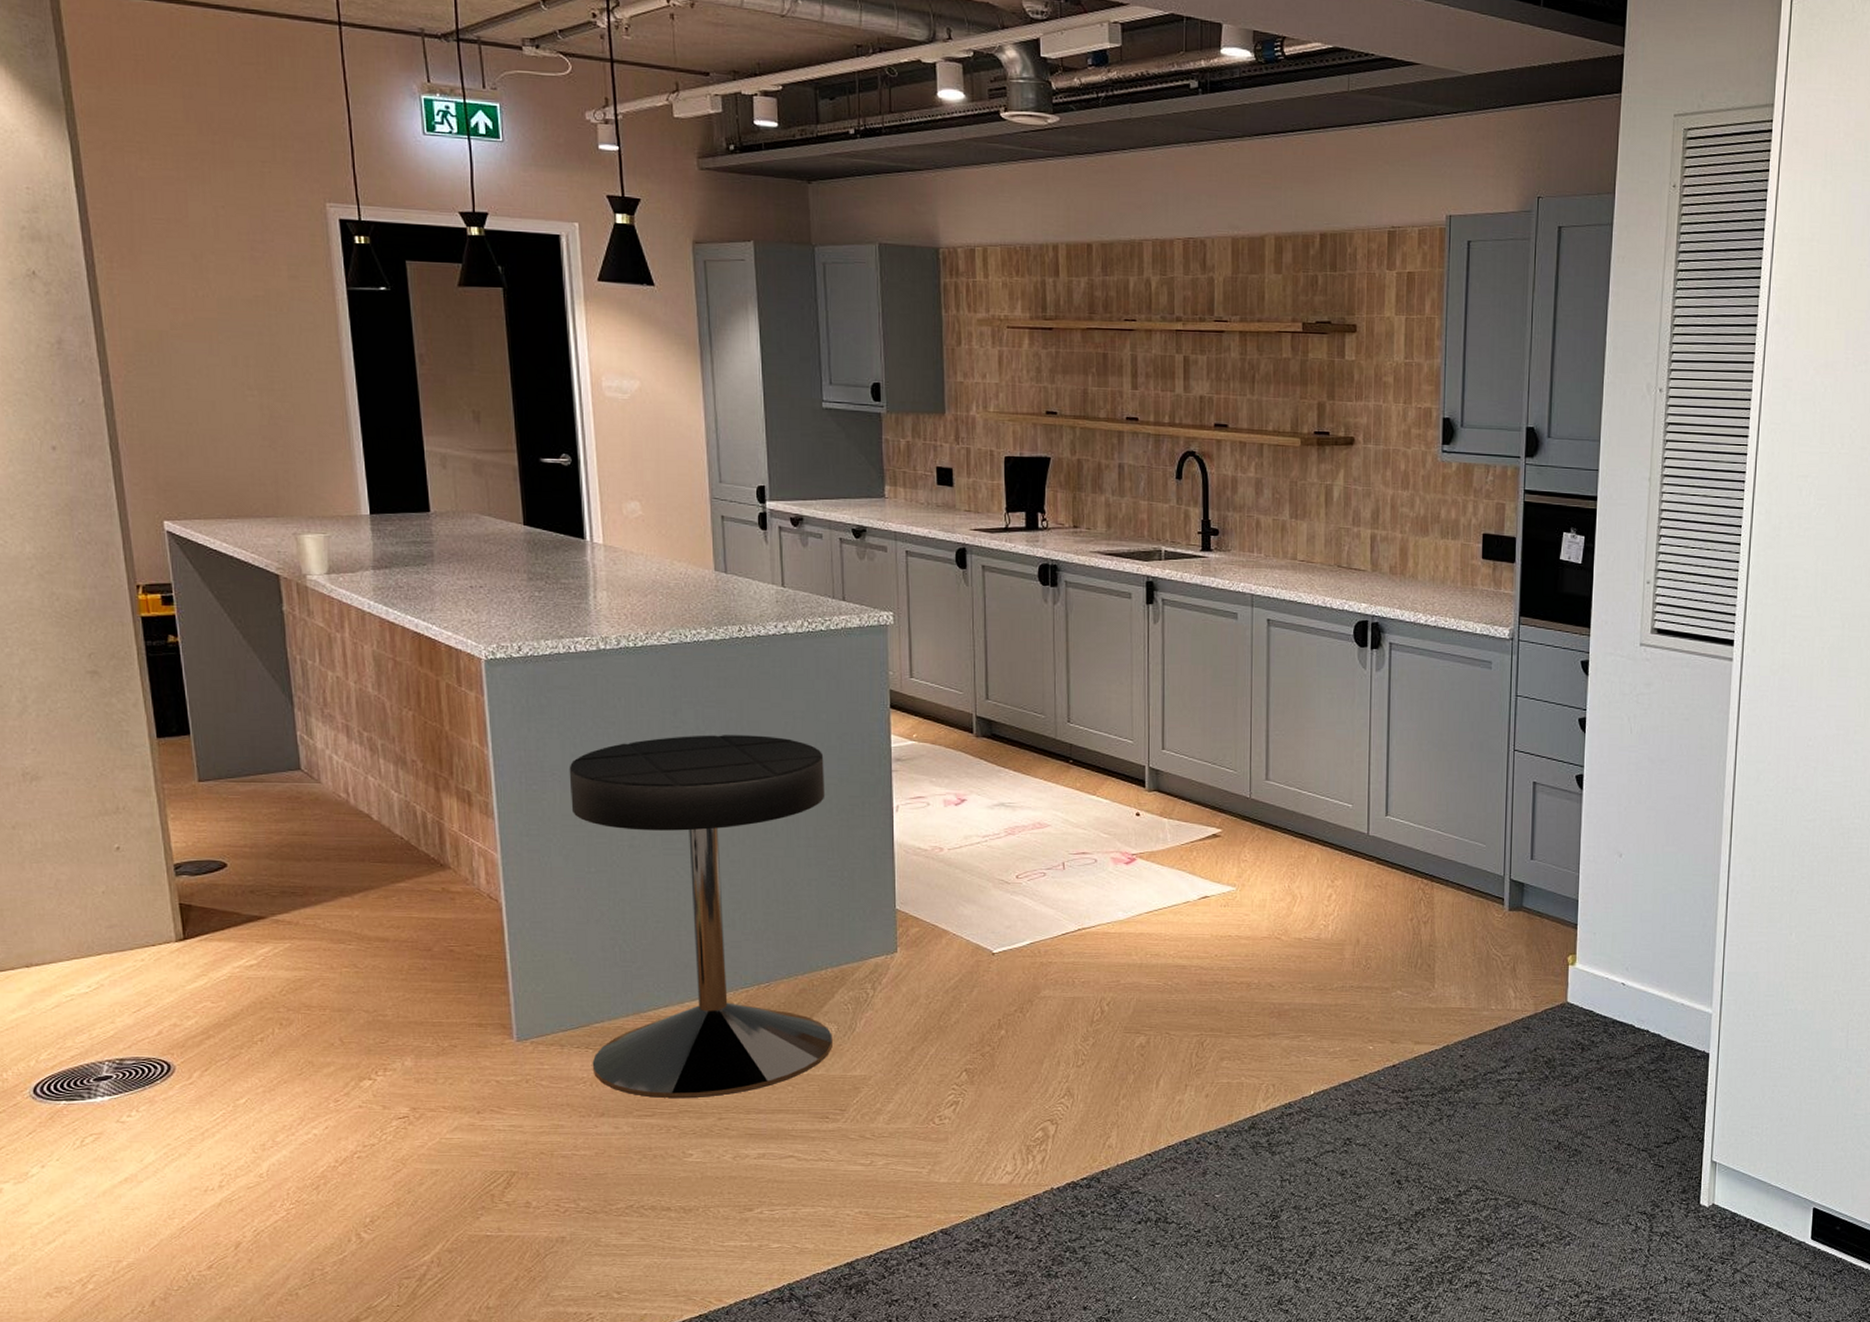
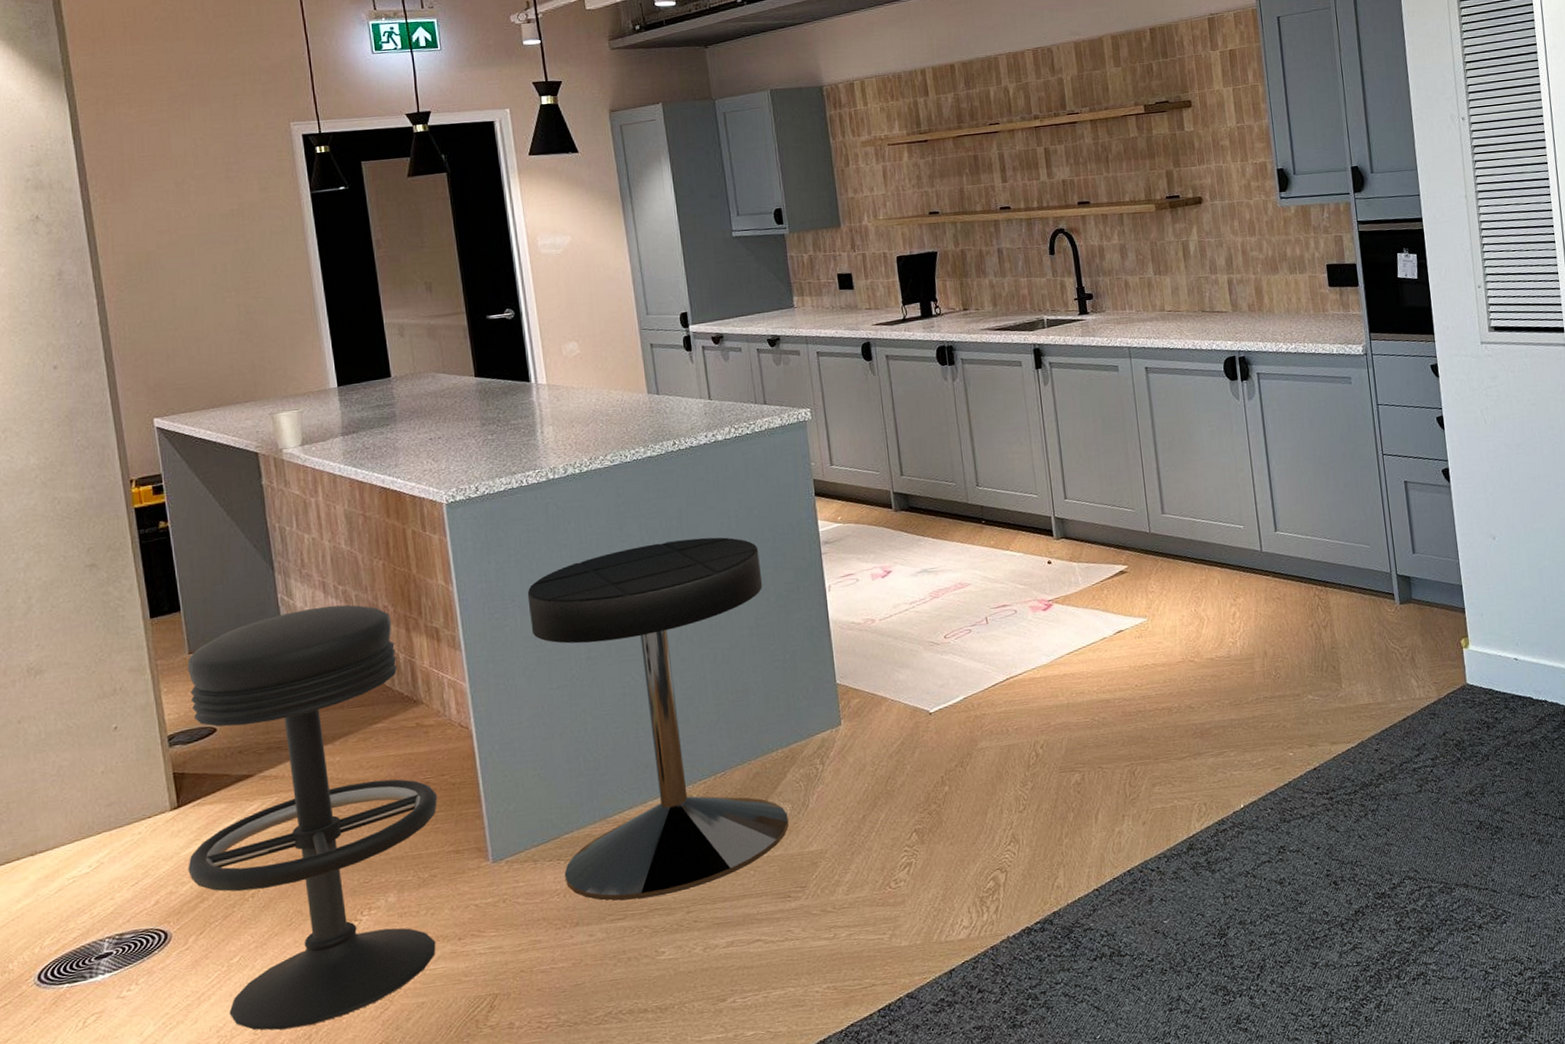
bar stool: none [193,751,462,1177] -> present [187,604,438,1031]

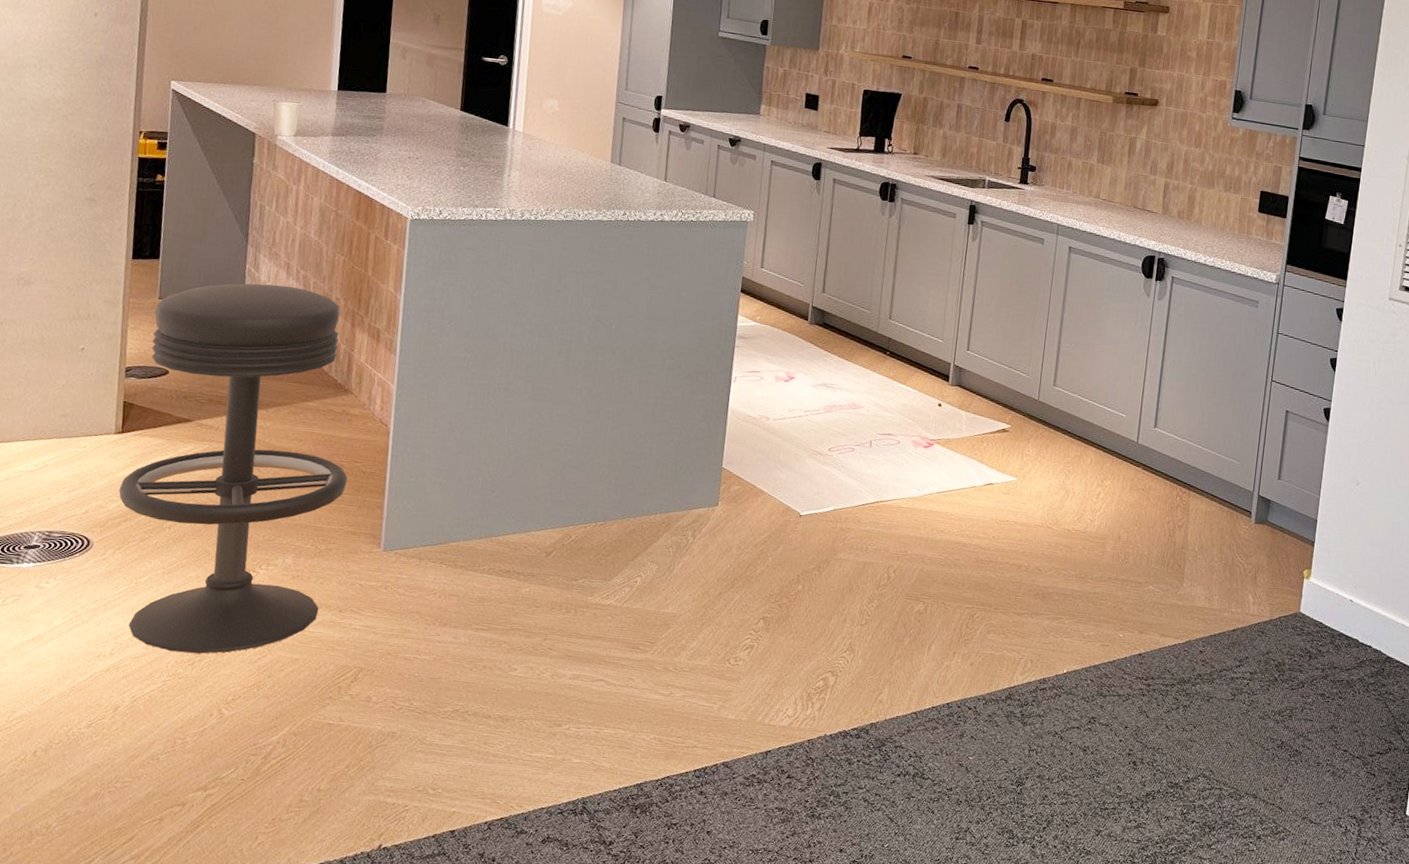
bar stool: present [527,537,789,901] -> none [443,299,679,619]

